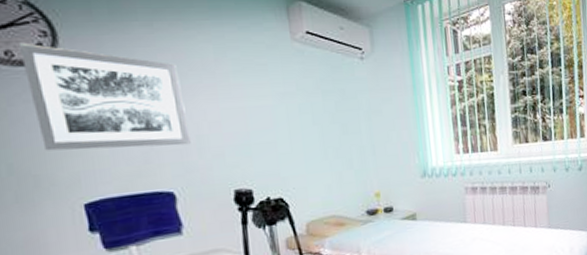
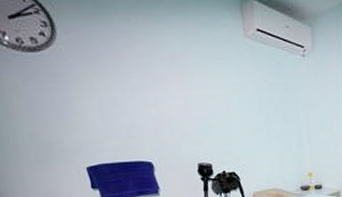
wall art: present [18,42,191,151] -> none [25,31,164,125]

